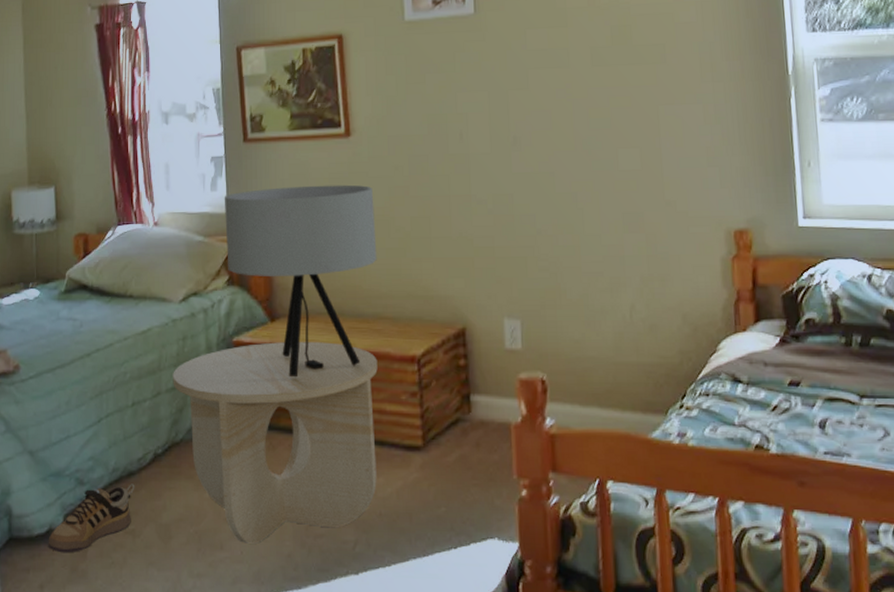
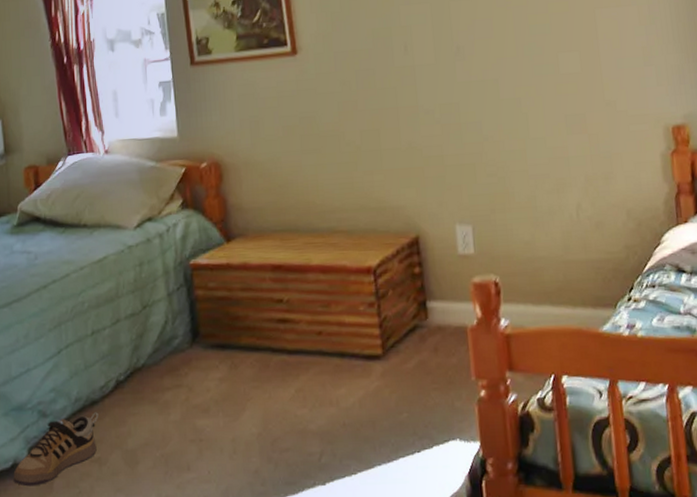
side table: present [173,342,378,544] -> none [131,259,340,463]
table lamp: present [224,184,377,378] -> none [174,102,329,296]

